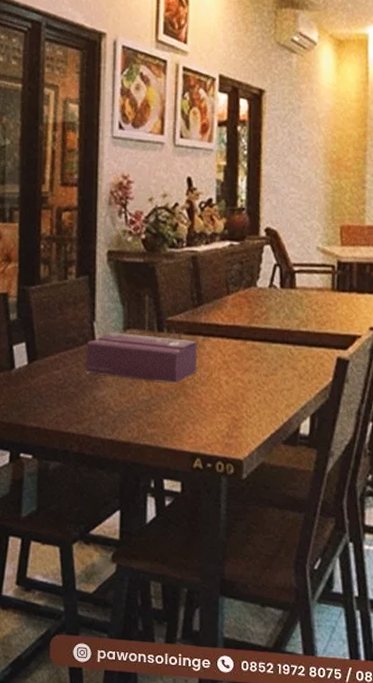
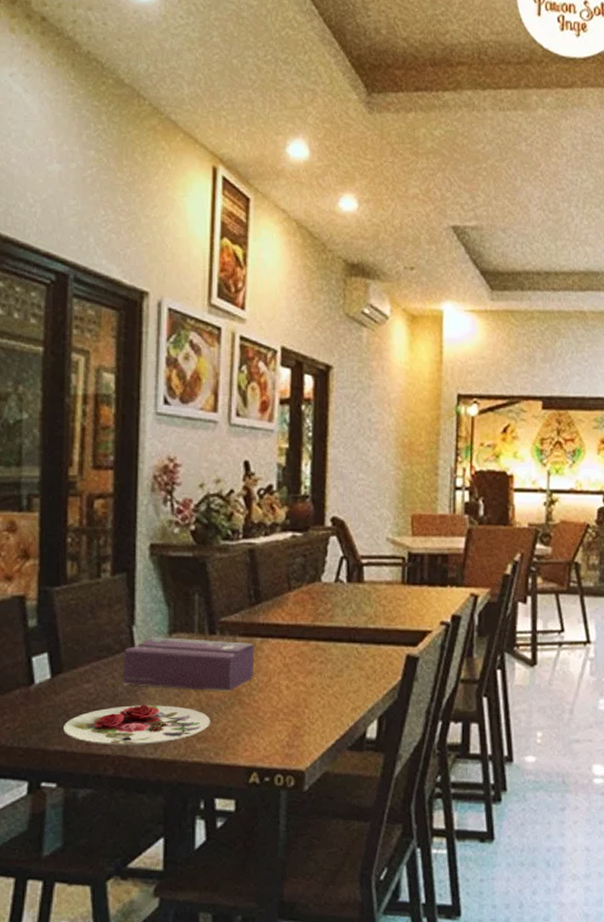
plate: none [38,390,159,427] -> present [63,704,211,745]

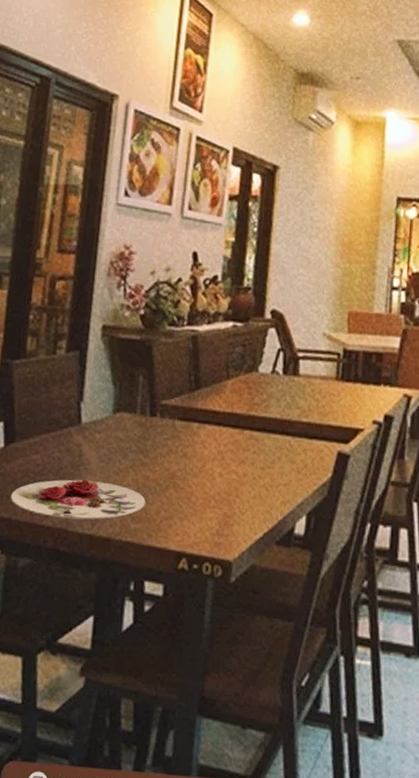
tissue box: present [122,636,255,692] -> none [68,414,192,474]

